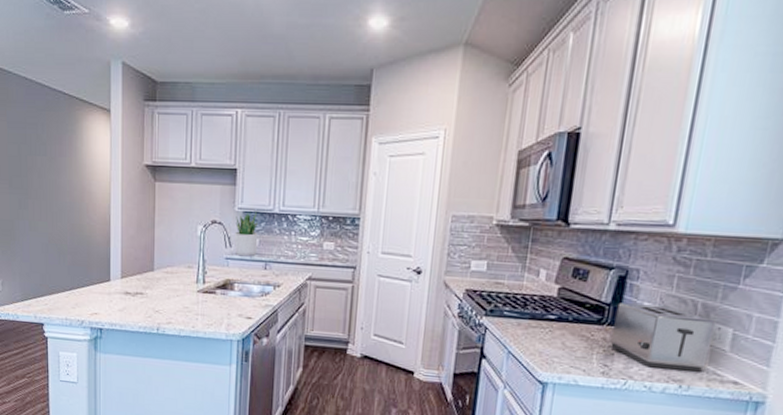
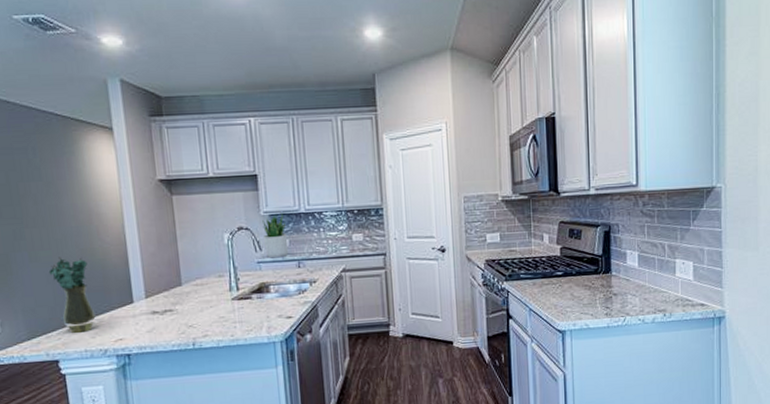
vase: none [43,229,78,302] -> present [48,257,96,334]
toaster: present [610,303,716,372] -> none [607,251,681,303]

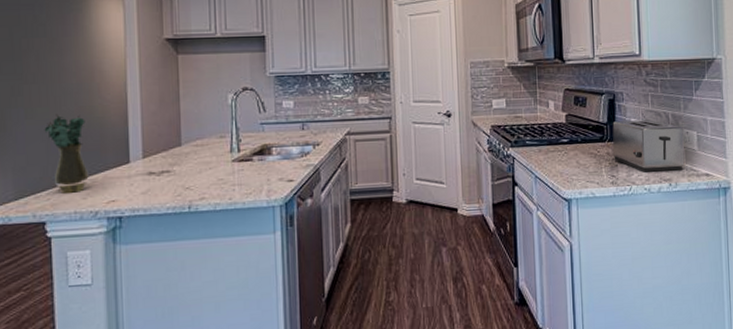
planter: present [262,214,289,259] -> none [268,75,293,120]
toaster: none [607,251,681,303] -> present [612,120,685,172]

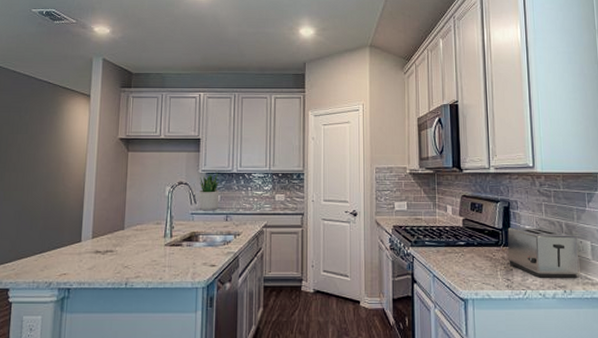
vase: present [44,114,89,195] -> none [17,197,50,266]
planter: none [268,75,293,120] -> present [199,173,220,211]

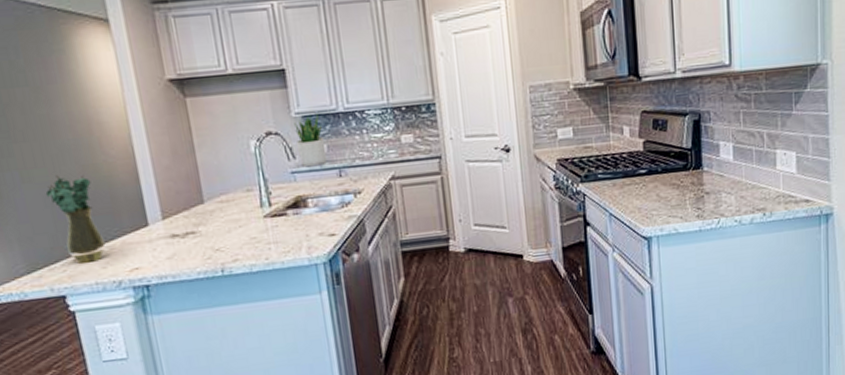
vase: none [17,197,50,266] -> present [45,175,106,265]
toaster: present [507,228,579,278] -> none [698,141,782,202]

